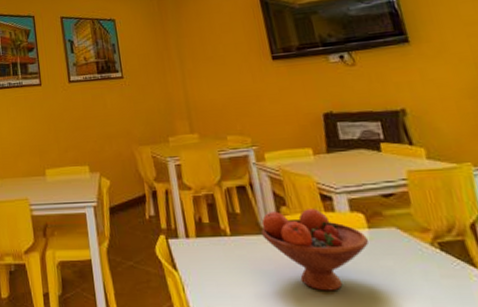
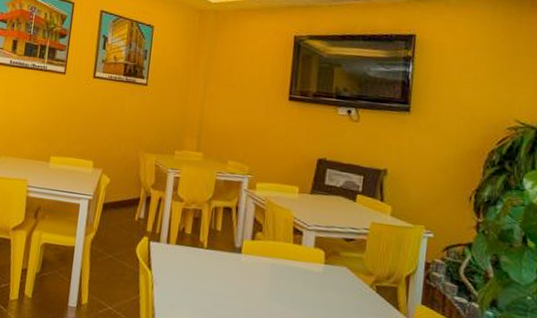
fruit bowl: present [261,209,369,291] -> none [234,234,322,310]

